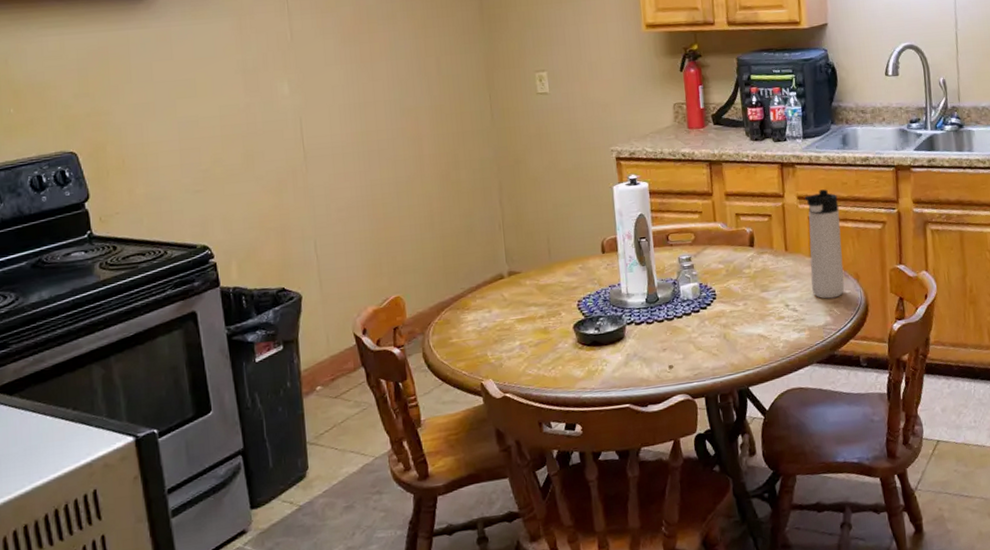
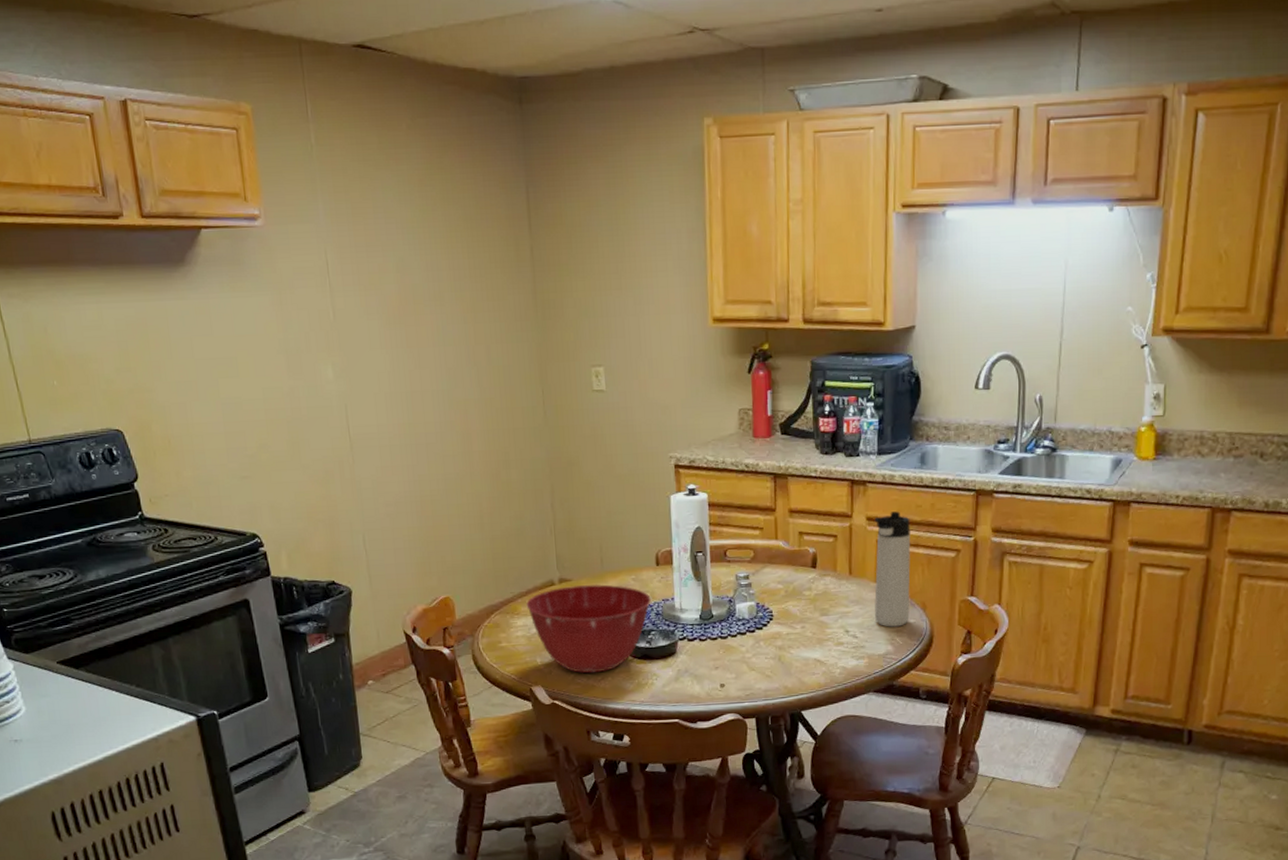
mixing bowl: none [476,274,598,364] -> present [526,584,651,673]

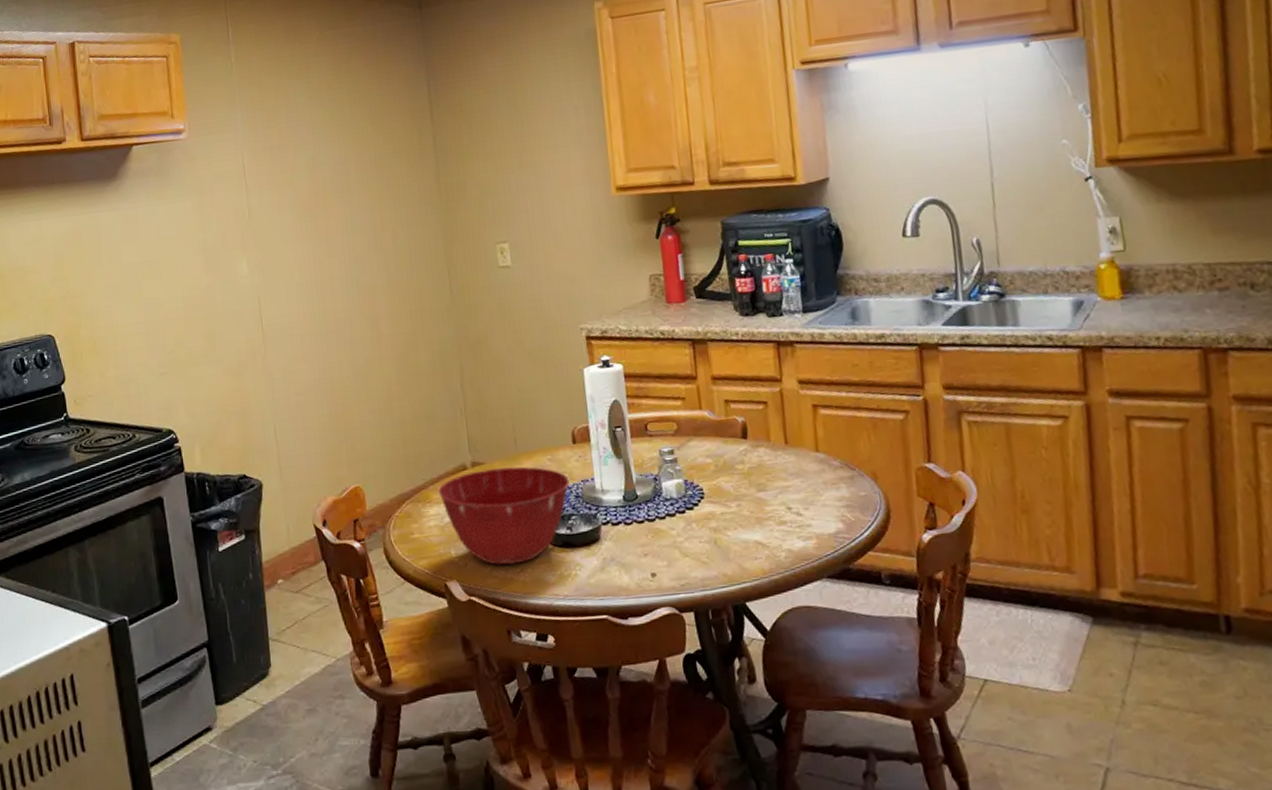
thermos bottle: present [874,511,911,627] -> none [806,372,859,502]

